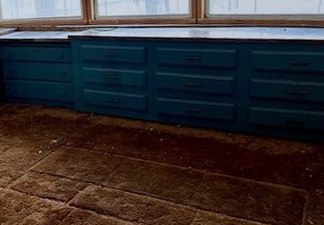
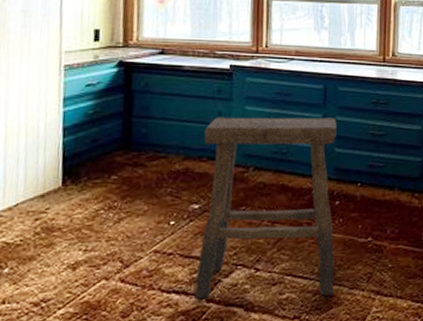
stool: none [55,73,163,207] -> present [194,117,337,300]

